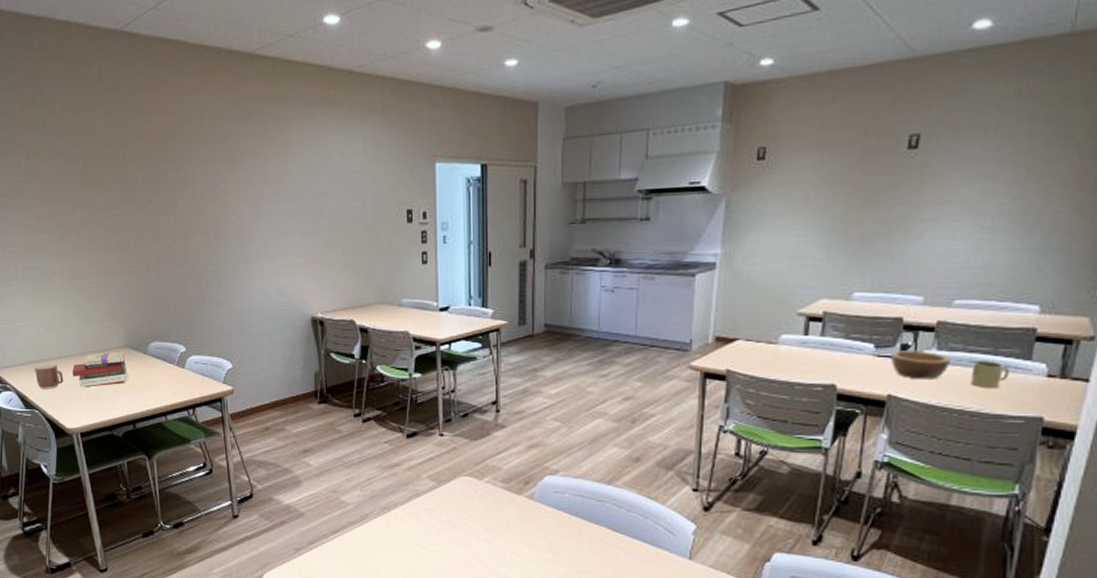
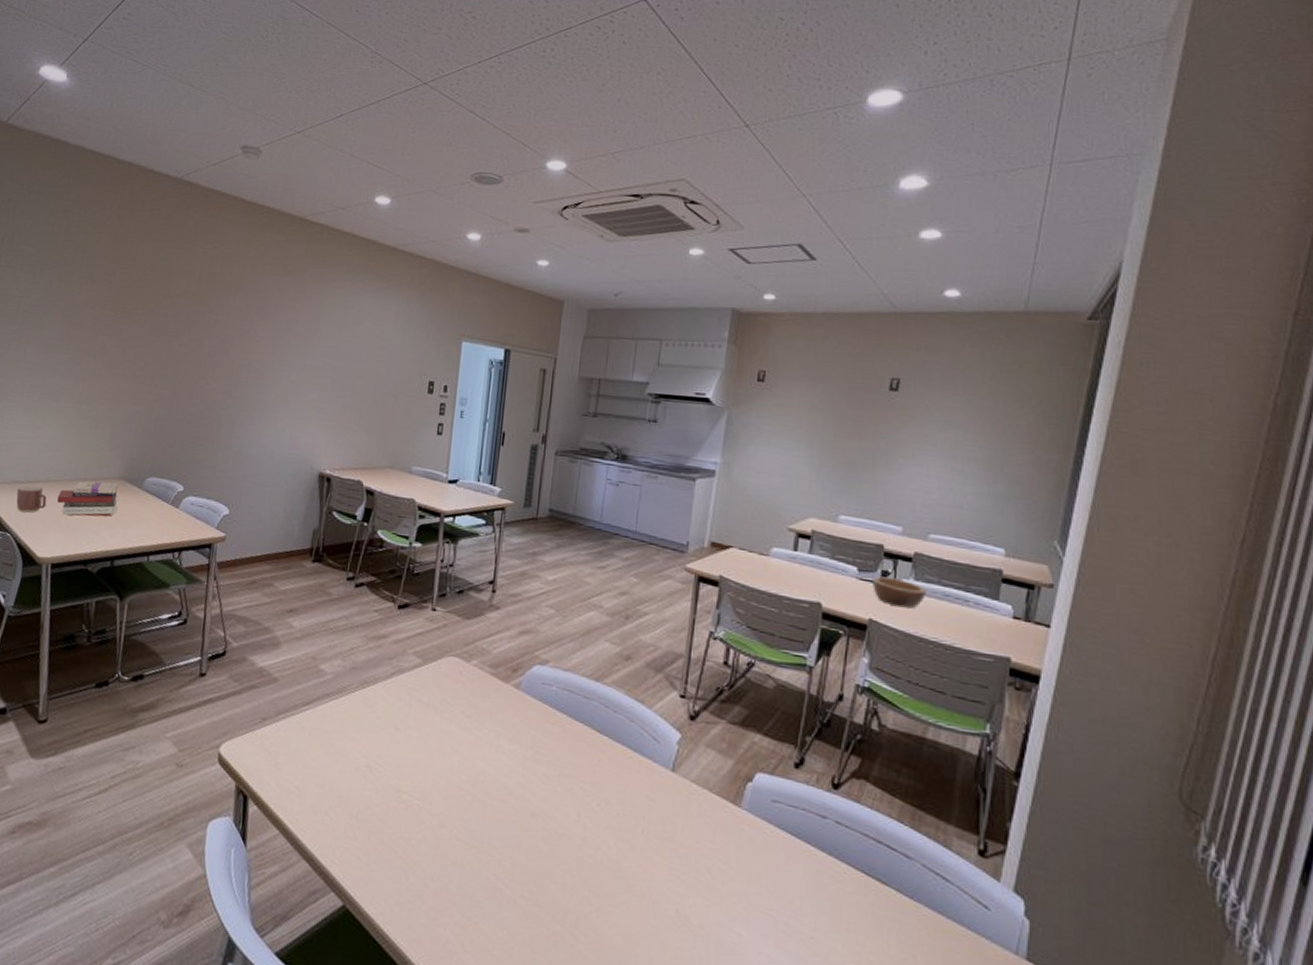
mug: present [970,361,1009,389] -> none [944,595,979,625]

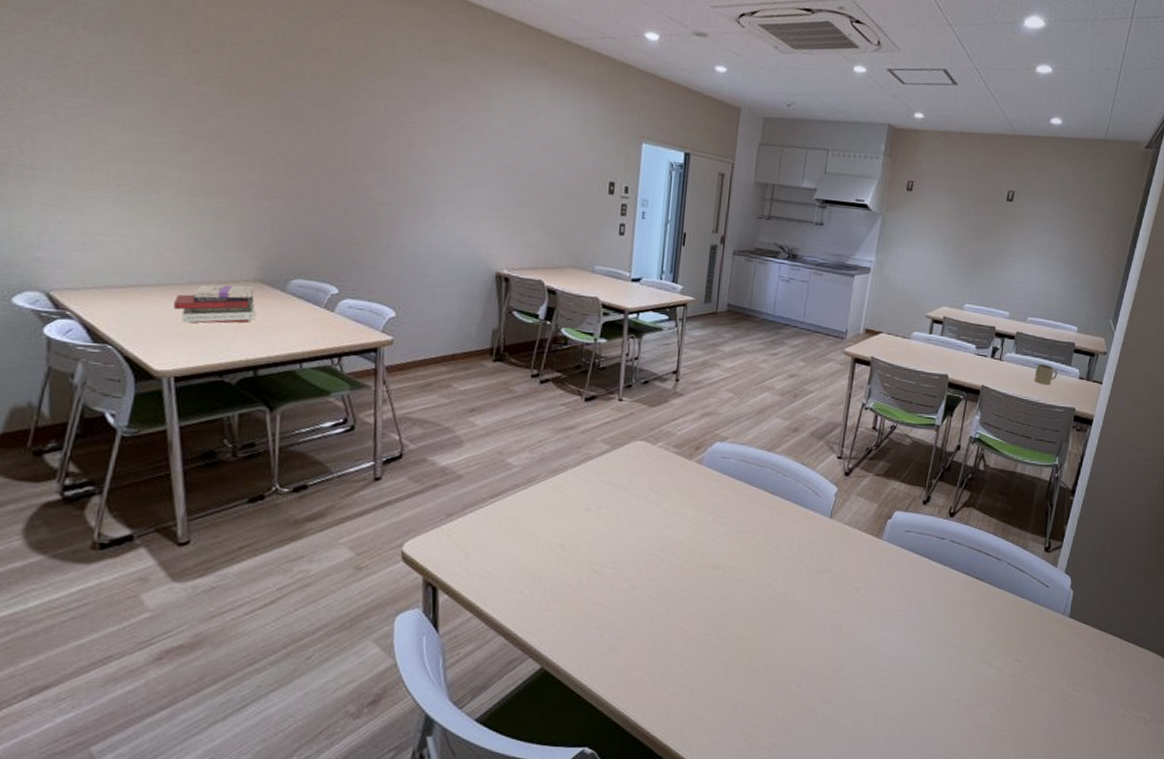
mug: present [16,486,47,513] -> none [114,290,160,321]
bowl: present [872,576,926,609] -> none [986,351,1023,376]
mug: none [944,595,979,625] -> present [1034,364,1057,386]

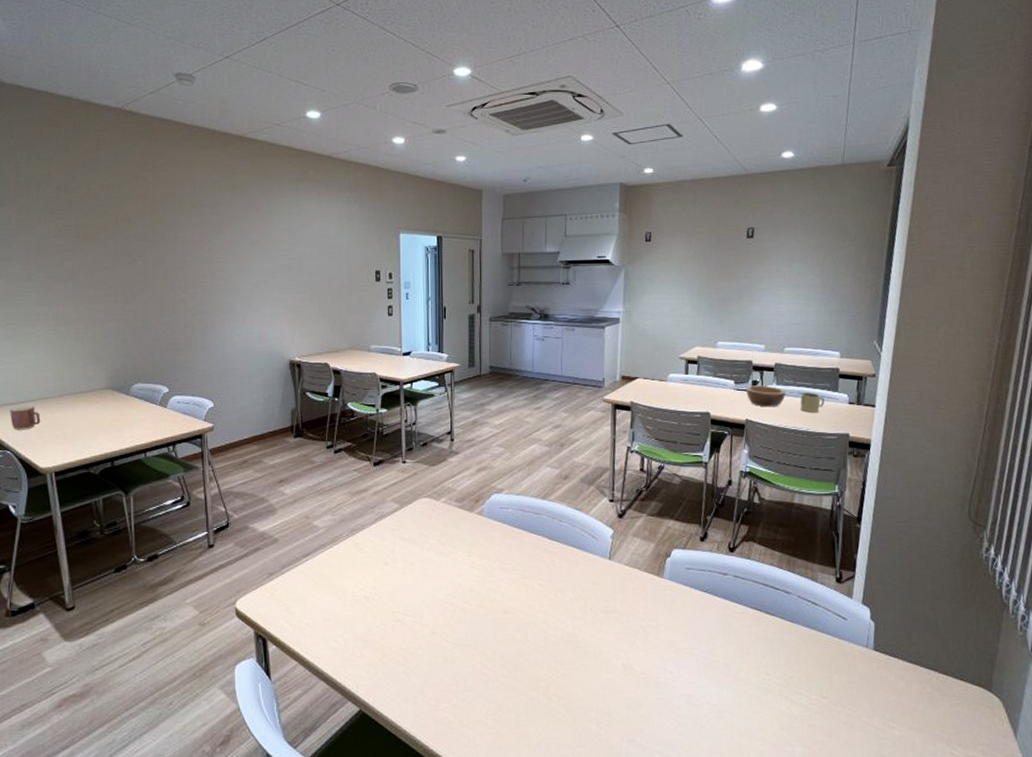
mug: none [114,290,160,321] -> present [9,405,41,430]
books: present [174,284,257,323] -> none [51,392,110,428]
bowl: none [986,351,1023,376] -> present [746,385,786,407]

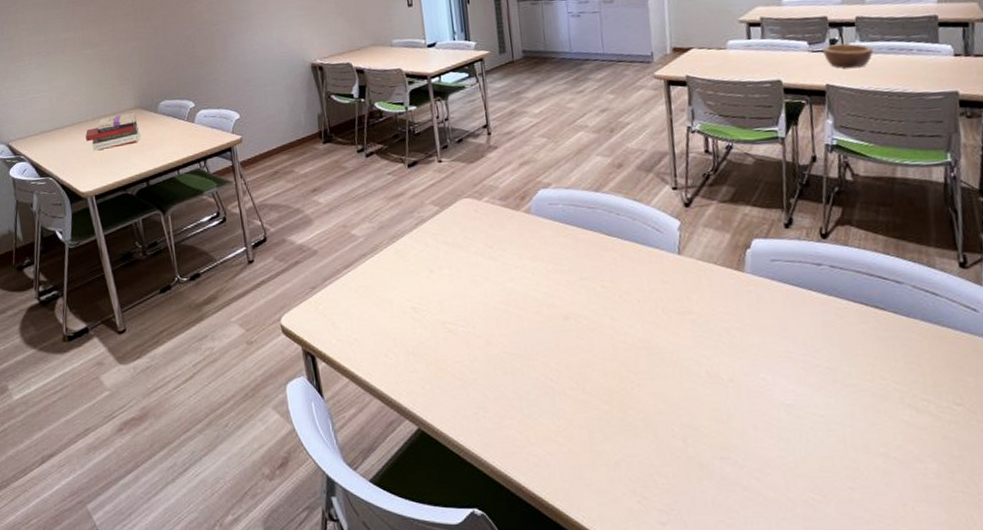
mug: present [9,405,41,430] -> none [47,131,78,157]
books: none [51,392,110,428] -> present [85,112,141,151]
mug: present [800,393,824,414] -> none [891,47,923,72]

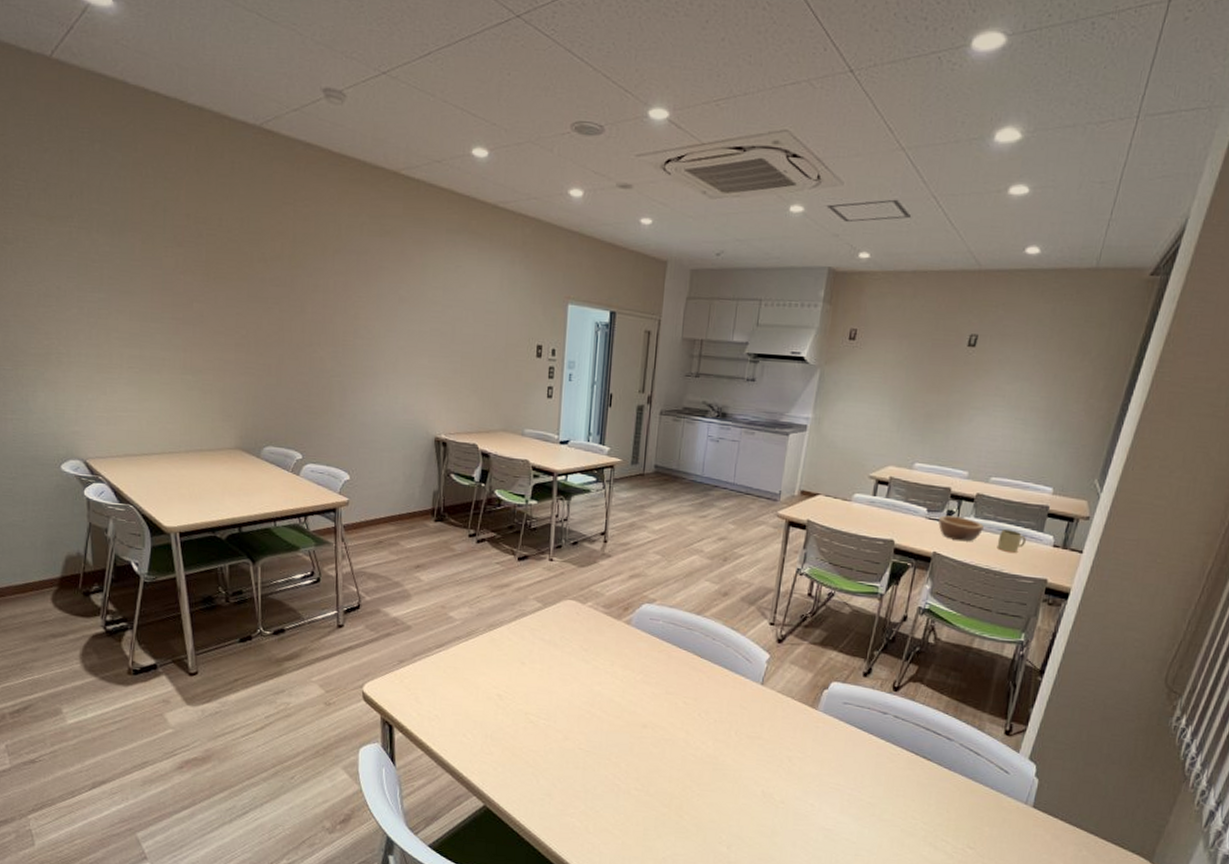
books: present [85,112,141,151] -> none [176,452,239,486]
mug: none [891,47,923,72] -> present [996,529,1026,554]

